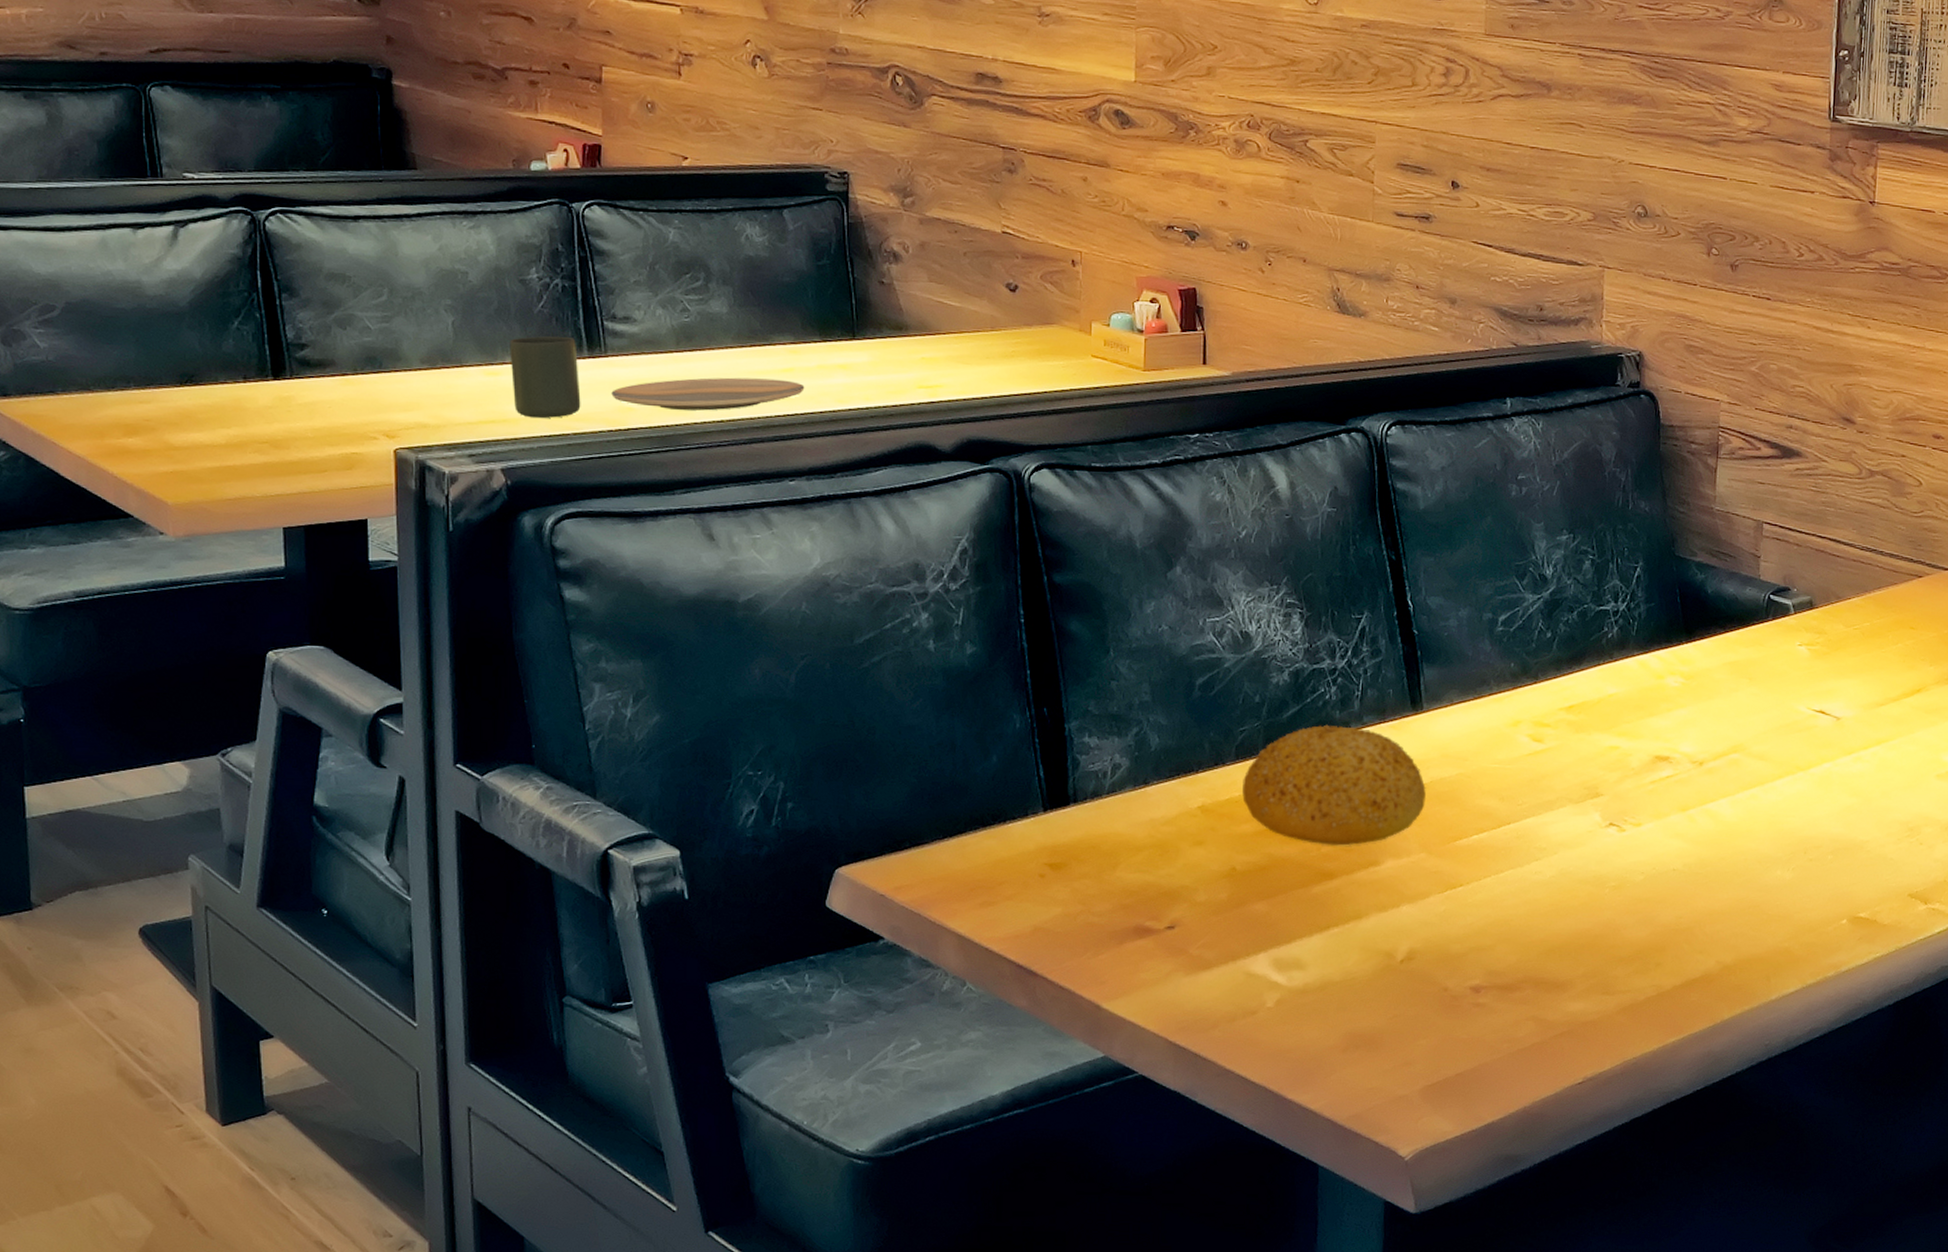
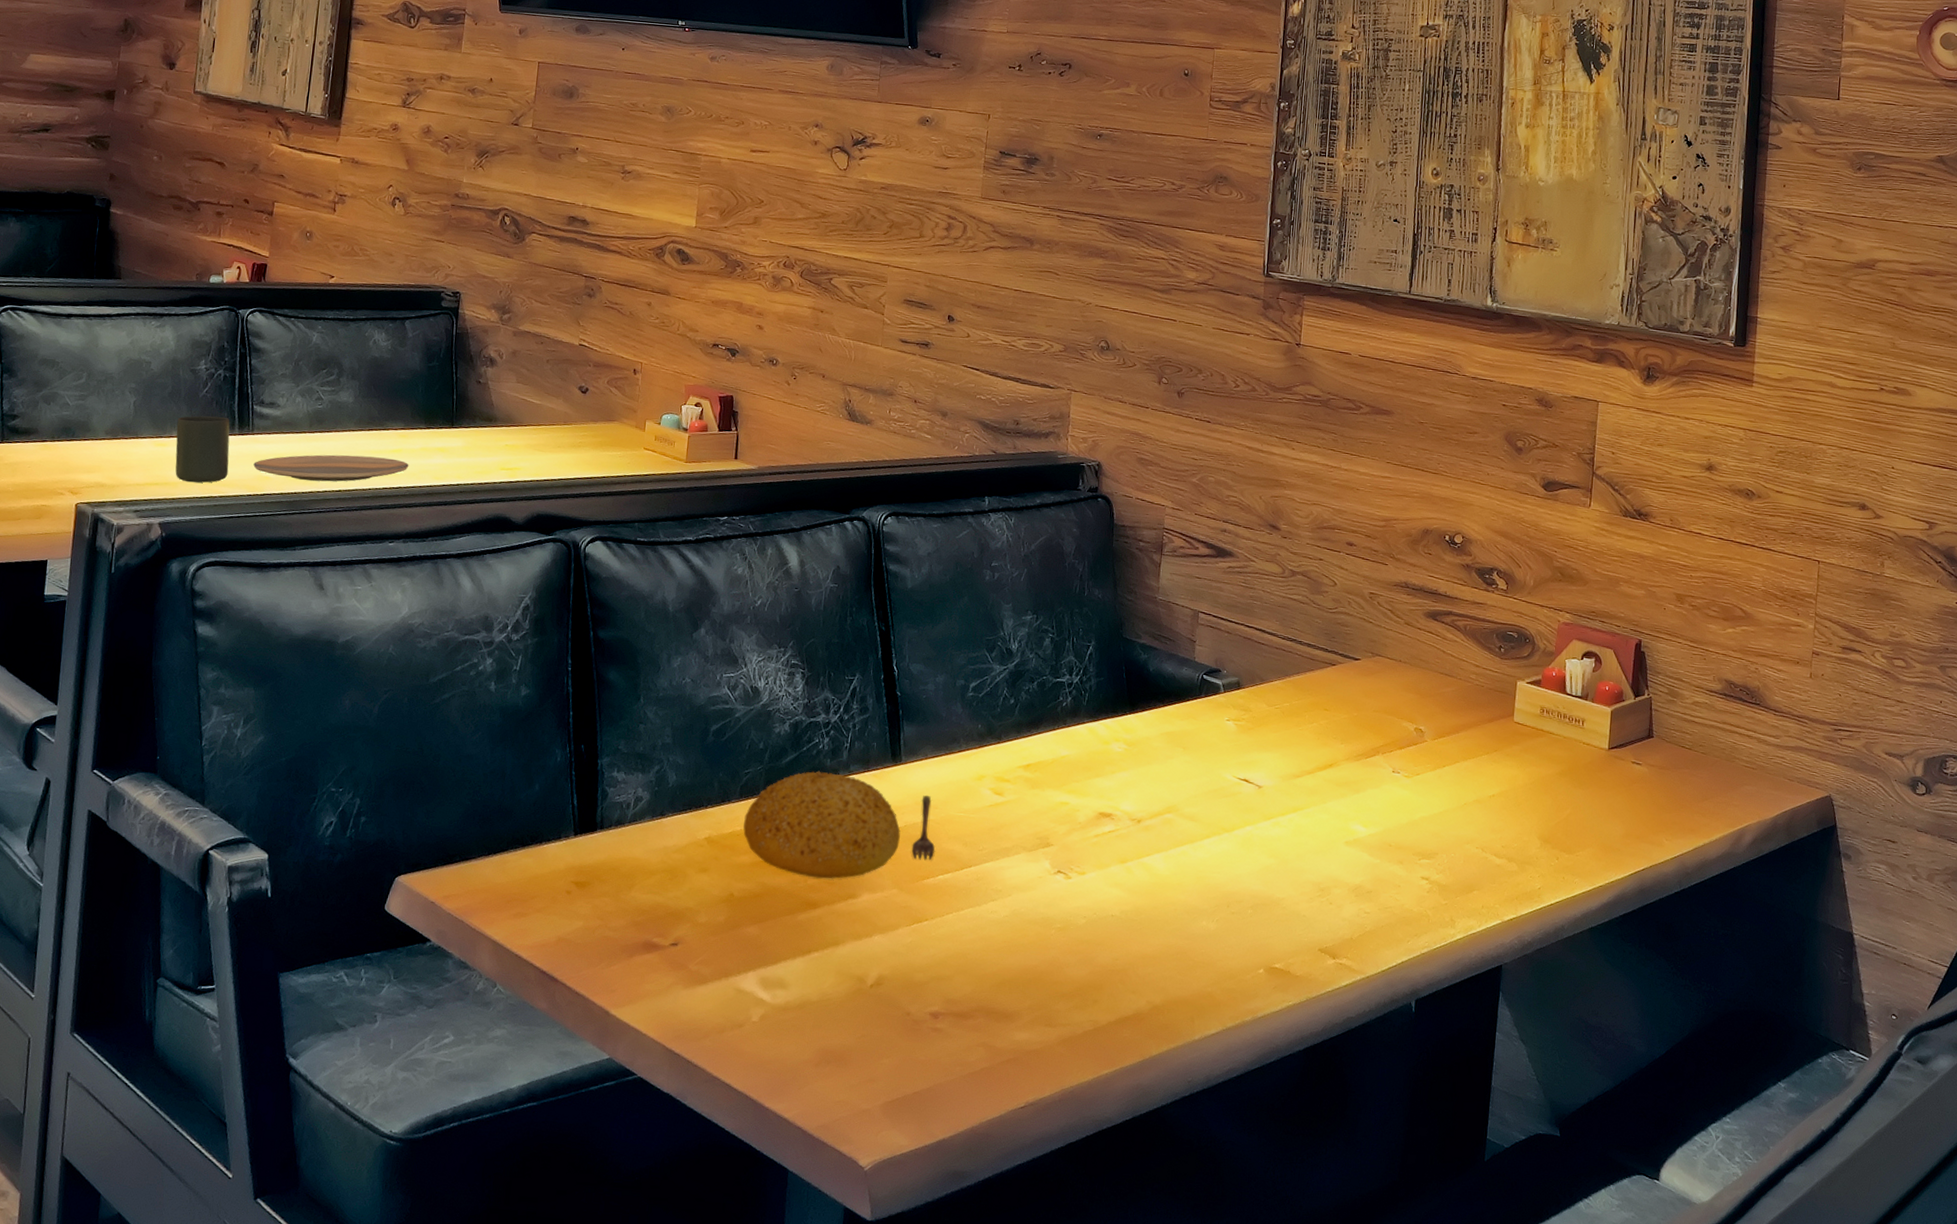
fork: none [1440,745,1467,820] -> present [911,795,935,861]

